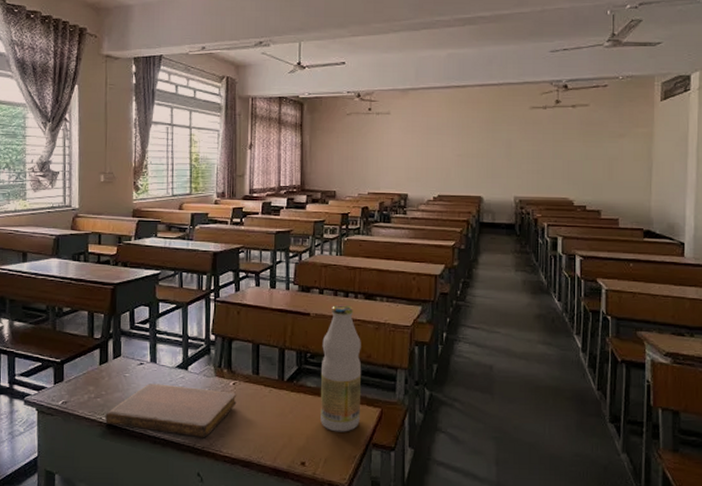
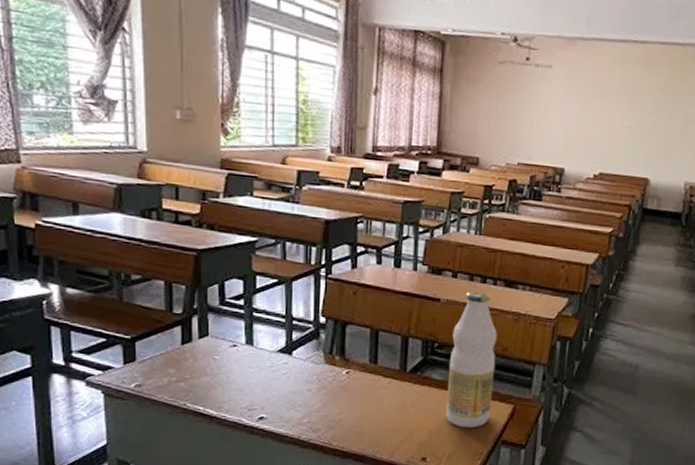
notebook: present [105,383,237,438] -> none [191,368,351,430]

